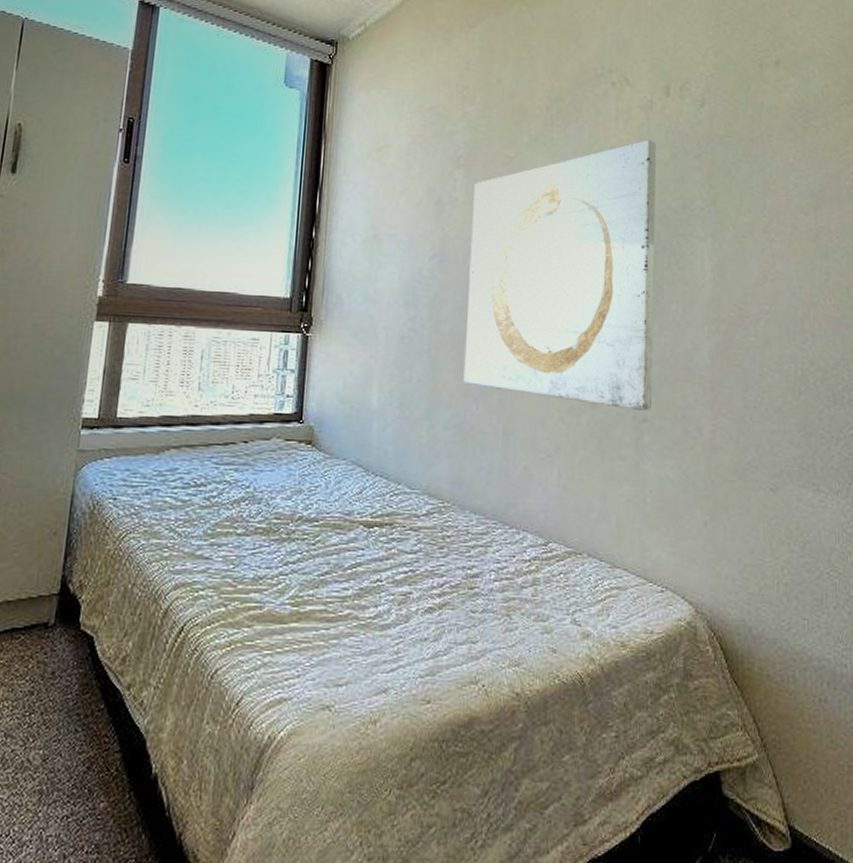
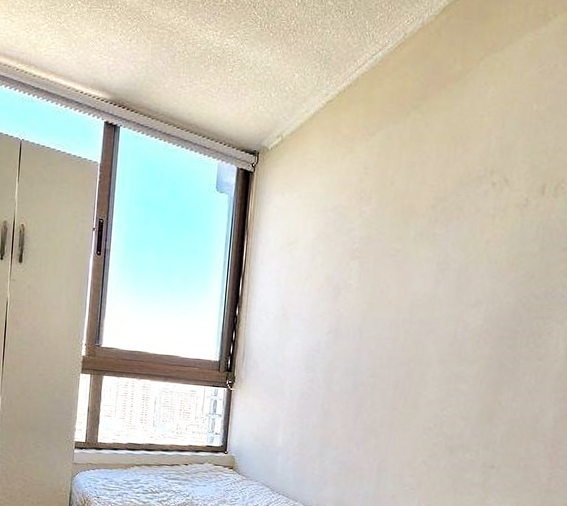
wall art: present [463,139,657,411] -> none [348,234,528,460]

